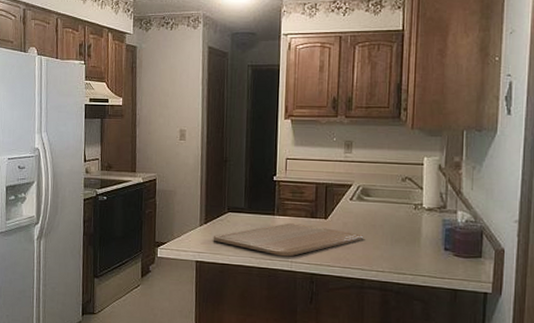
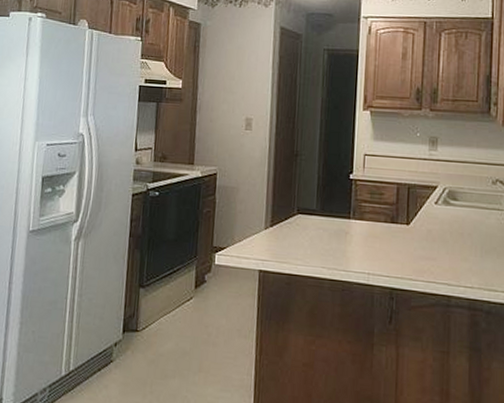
chopping board: present [213,223,364,257] -> none [279,228,451,268]

